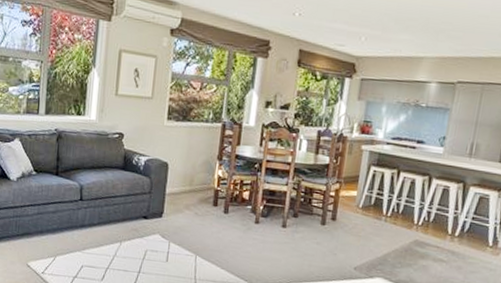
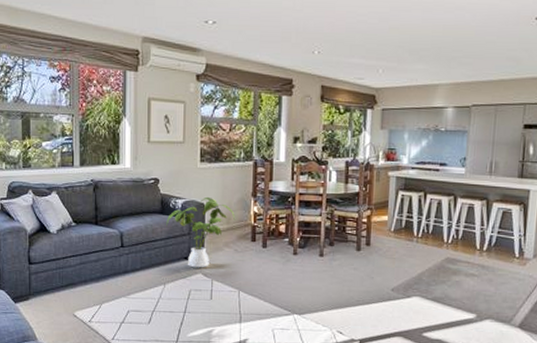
house plant: none [127,156,199,229] -> present [166,196,236,268]

